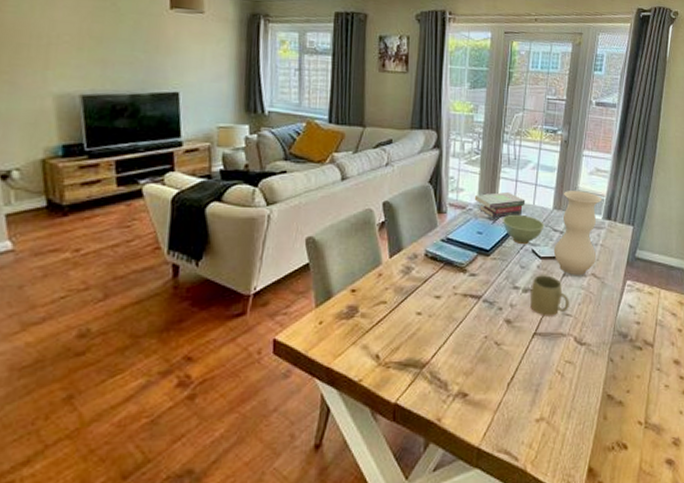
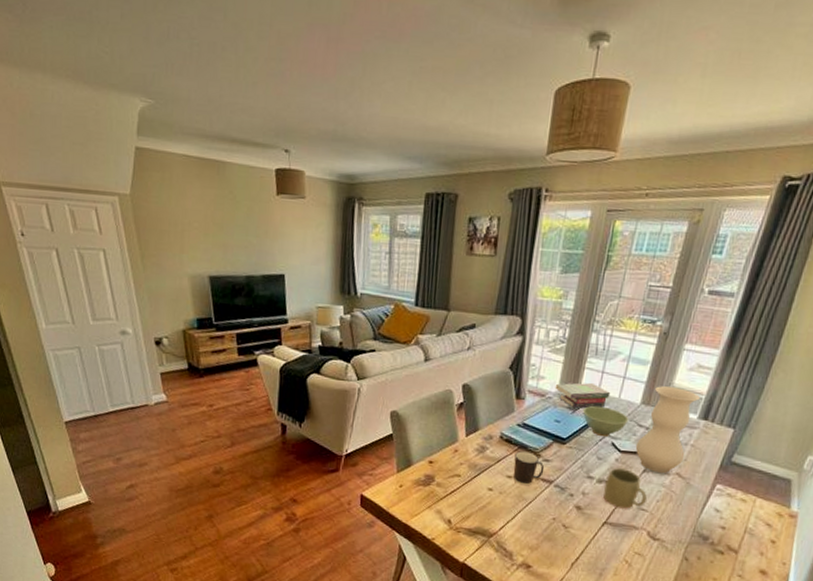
mug: none [441,268,472,305] -> present [512,451,545,486]

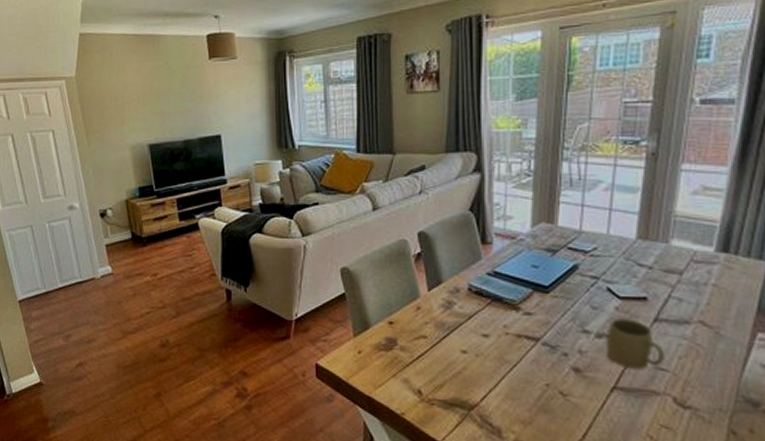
mug: present [512,451,545,486] -> none [489,304,527,346]
books: present [555,382,611,409] -> none [526,218,596,249]
bowl: present [583,406,629,438] -> none [565,245,625,282]
vase: present [635,386,700,474] -> none [638,216,713,323]

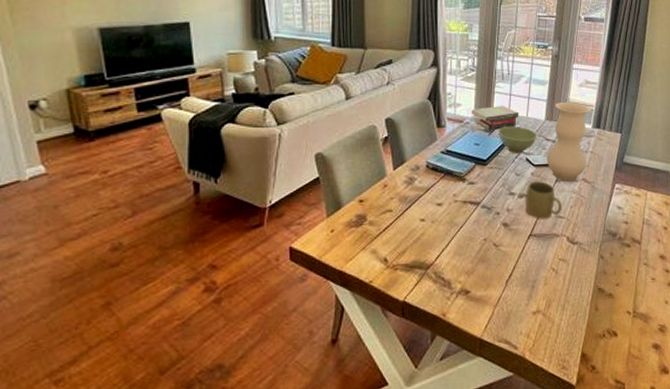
books: none [526,218,596,249] -> present [471,105,519,130]
bowl: none [565,245,625,282] -> present [498,126,538,154]
vase: none [638,216,713,323] -> present [546,102,591,182]

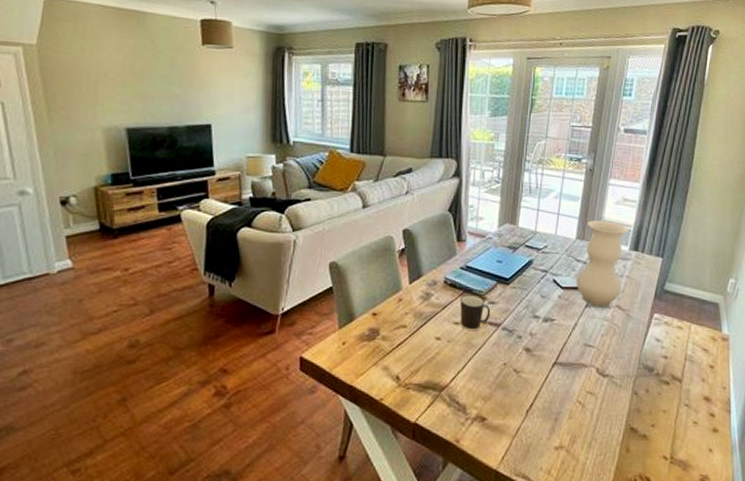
mug: none [442,177,471,211] -> present [460,295,491,332]
books: present [471,105,519,130] -> none [494,220,547,247]
bowl: present [498,126,538,154] -> none [523,243,567,275]
mug: present [526,181,562,219] -> none [551,305,592,347]

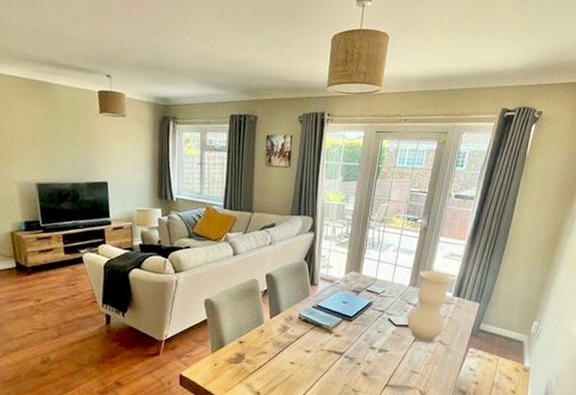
mug: present [460,295,491,332] -> none [310,329,336,358]

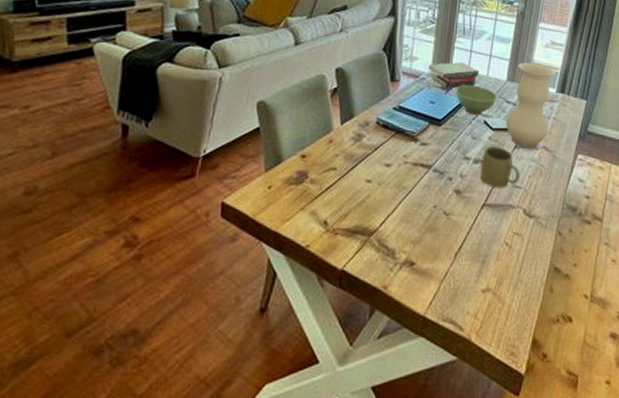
books: none [341,269,386,291] -> present [428,61,480,88]
bowl: none [365,288,401,314] -> present [456,84,498,116]
mug: none [384,339,418,373] -> present [480,146,520,188]

